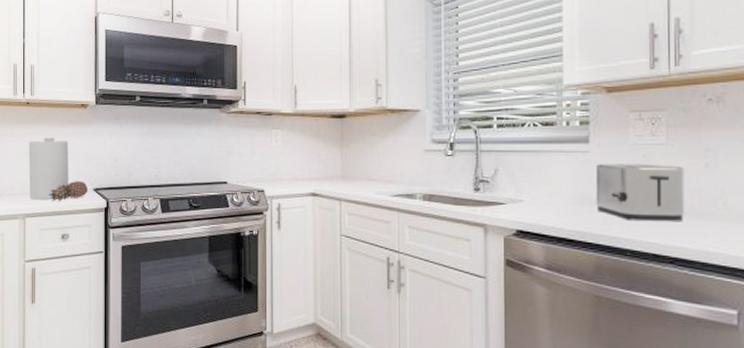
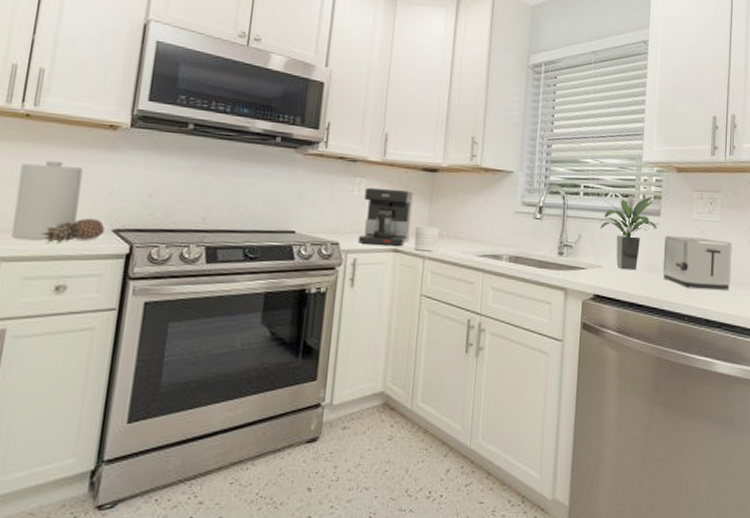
coffee maker: none [280,137,325,190] -> present [358,187,413,246]
mug: none [330,170,359,194] -> present [414,225,447,252]
potted plant: none [517,121,586,204] -> present [599,195,657,271]

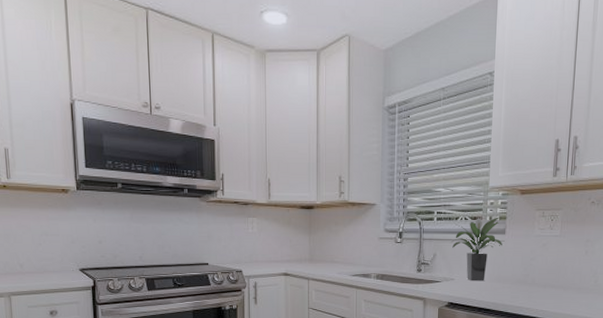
paper towel holder: present [11,161,83,241] -> none [8,220,54,280]
fruit: present [40,218,106,244] -> none [32,262,75,281]
coffee maker: present [358,187,413,246] -> none [256,225,295,270]
mug: present [414,225,447,252] -> none [300,254,325,274]
toaster: present [662,236,732,290] -> none [507,251,571,294]

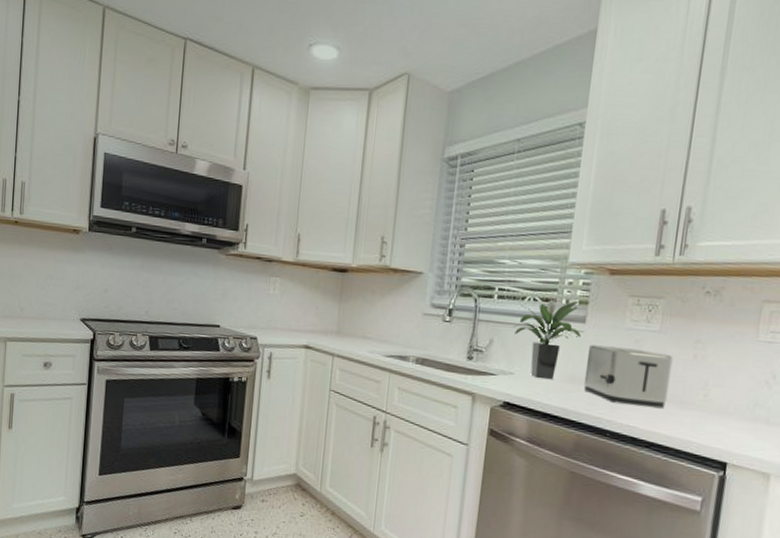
toaster: none [507,251,571,294] -> present [583,345,673,408]

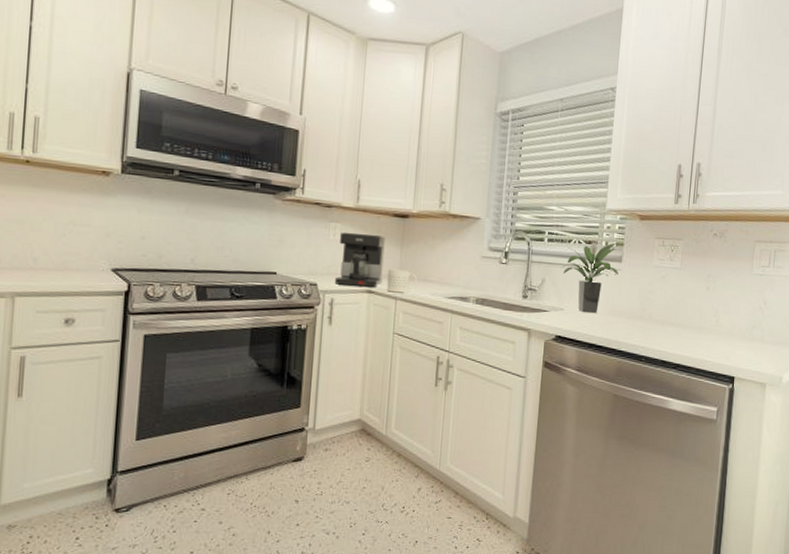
coffee maker: none [273,286,324,343] -> present [334,232,385,287]
mug: none [324,324,355,350] -> present [387,268,417,293]
toaster: present [583,345,673,408] -> none [622,281,691,333]

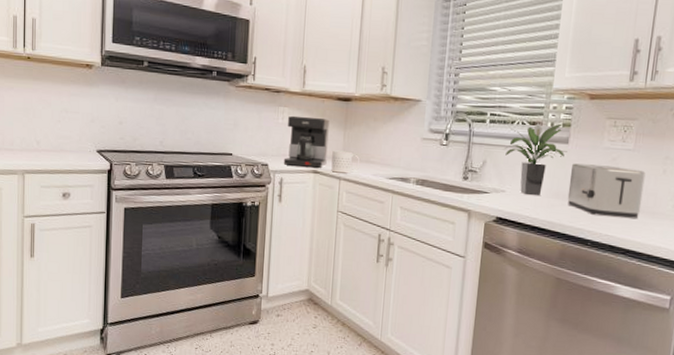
toaster: none [622,281,691,333] -> present [567,163,646,218]

